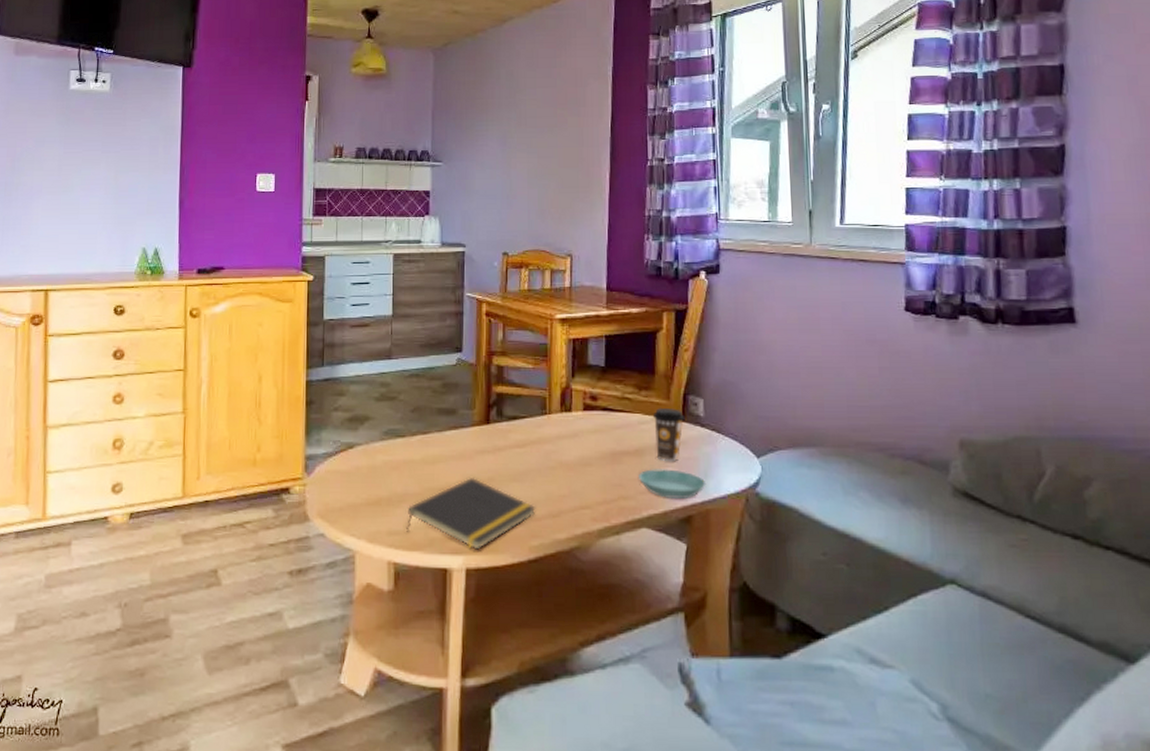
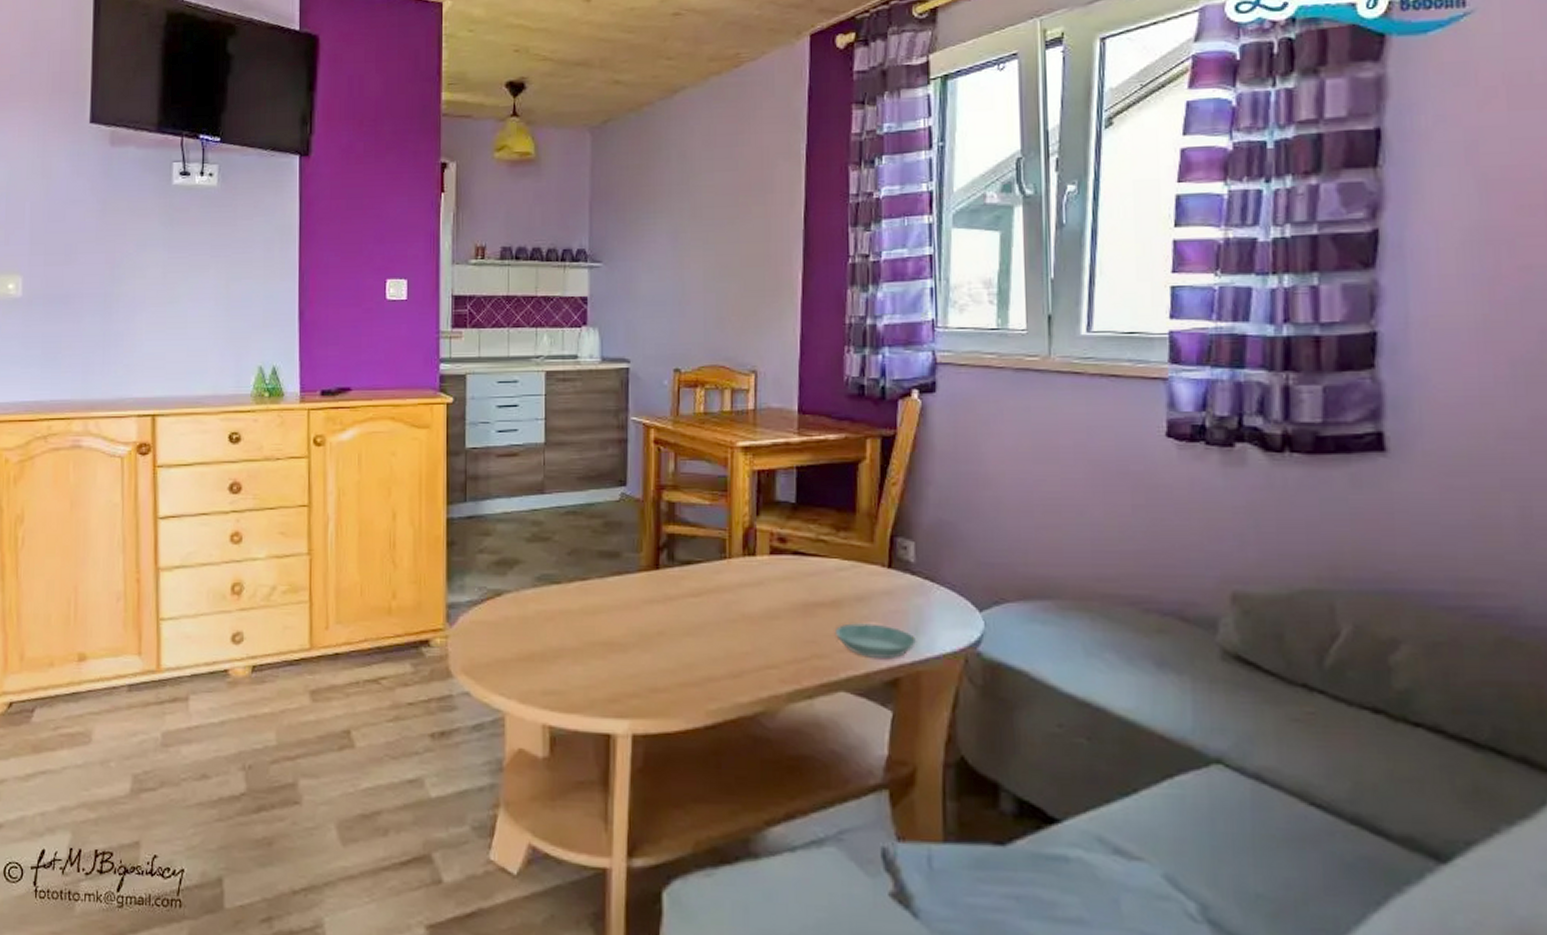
notepad: present [407,477,536,550] -> none [563,630,714,714]
coffee cup: present [652,407,685,461] -> none [852,551,892,614]

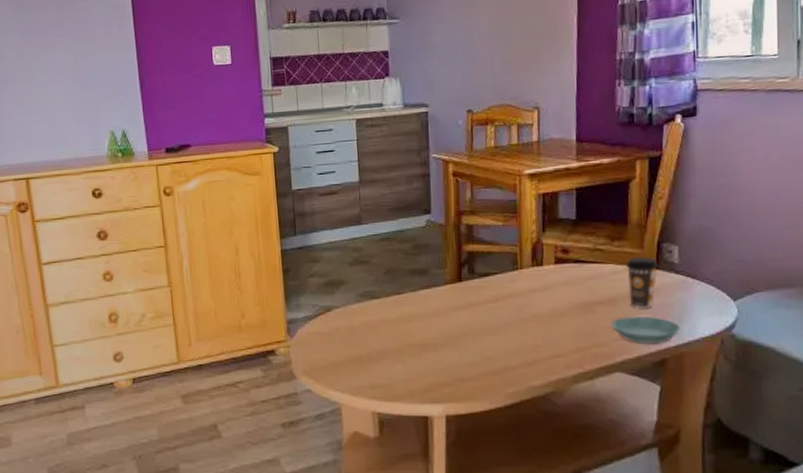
coffee cup: none [852,551,892,614] -> present [625,256,659,308]

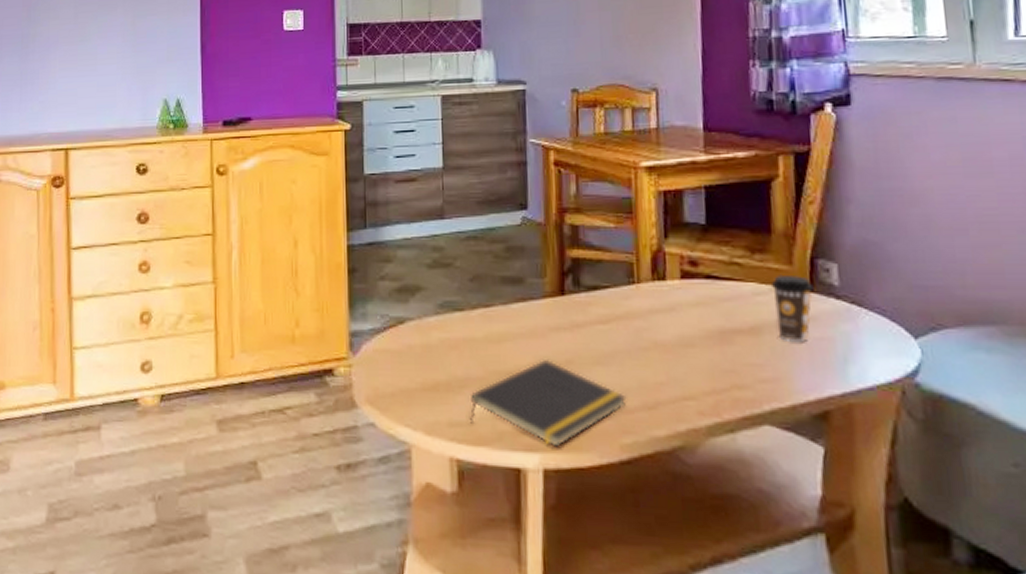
notepad: none [386,332,511,399] -> present [469,358,627,447]
saucer: present [612,316,681,345] -> none [756,351,847,390]

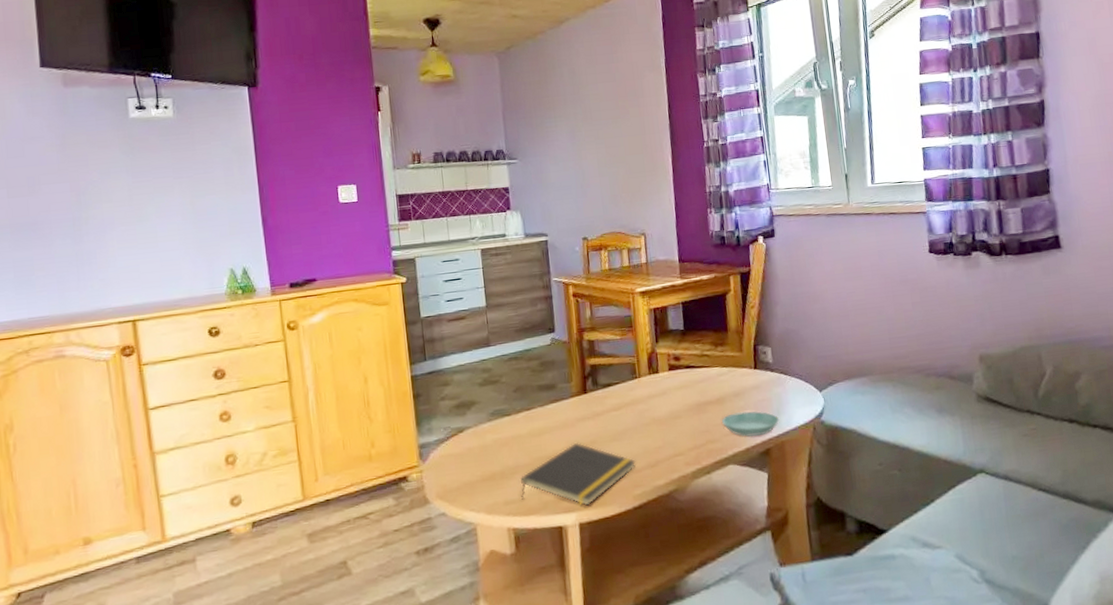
saucer: none [756,351,847,390] -> present [722,411,780,437]
coffee cup: present [770,274,814,342] -> none [729,359,757,405]

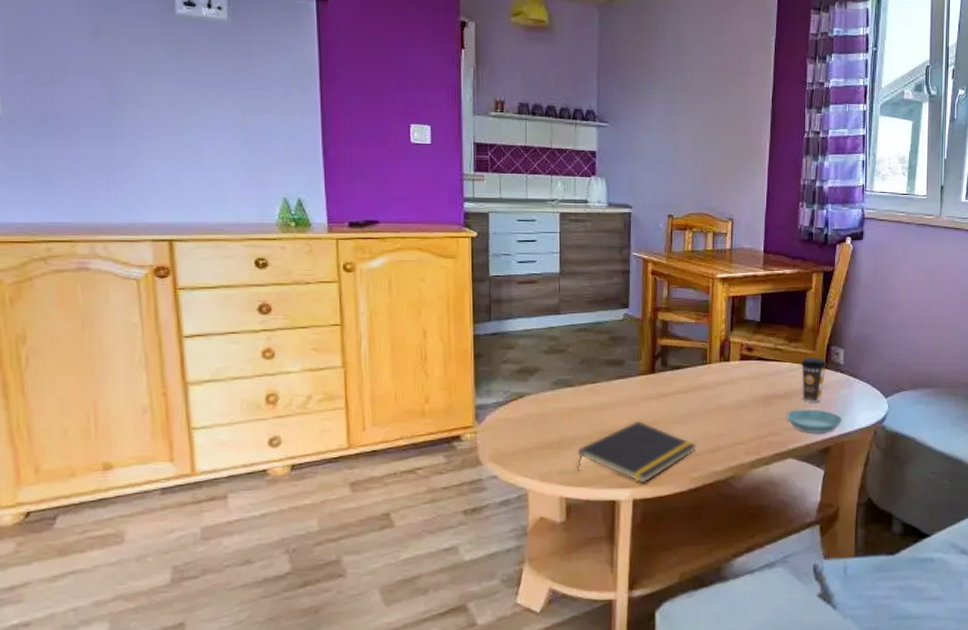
coffee cup: none [729,359,757,405] -> present [800,356,828,402]

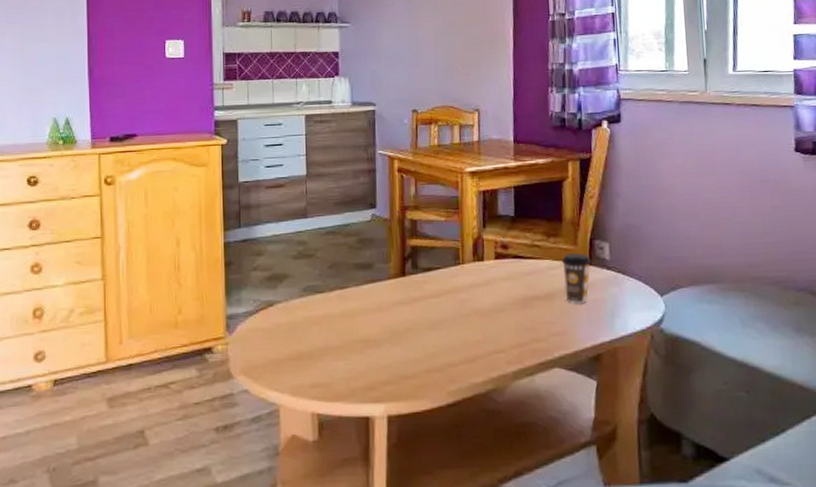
notepad: present [577,420,697,483] -> none [328,328,453,397]
saucer: present [787,409,843,434] -> none [550,311,614,340]

